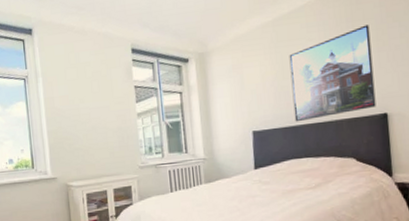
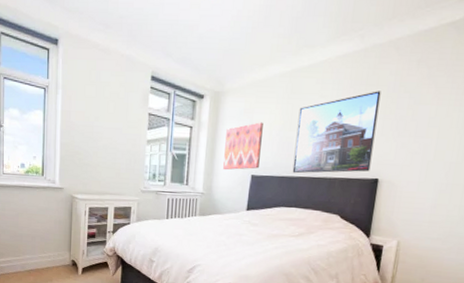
wall art: none [218,75,259,130] -> present [223,122,263,170]

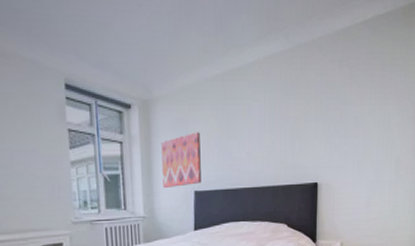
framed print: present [292,91,381,174] -> none [235,92,310,185]

